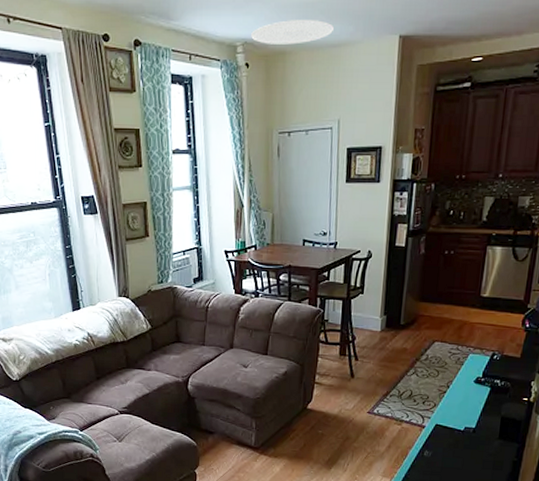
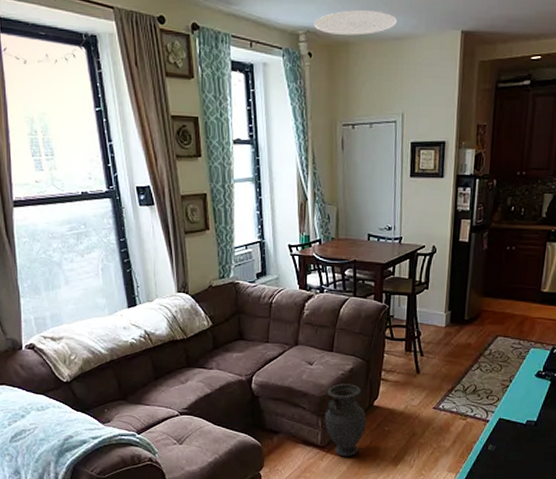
vase: none [259,386,300,459] -> present [325,383,366,457]

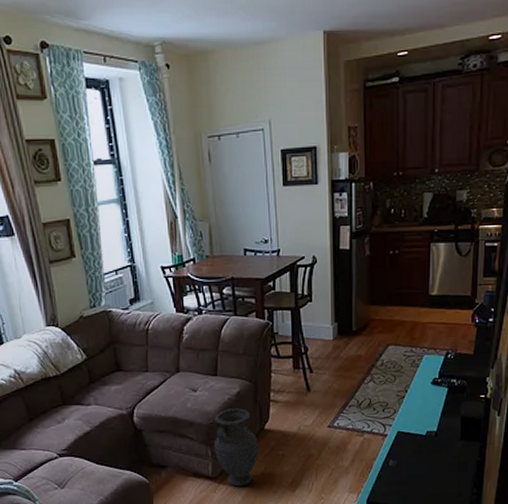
ceiling light: present [313,10,398,35] -> none [168,17,257,43]

